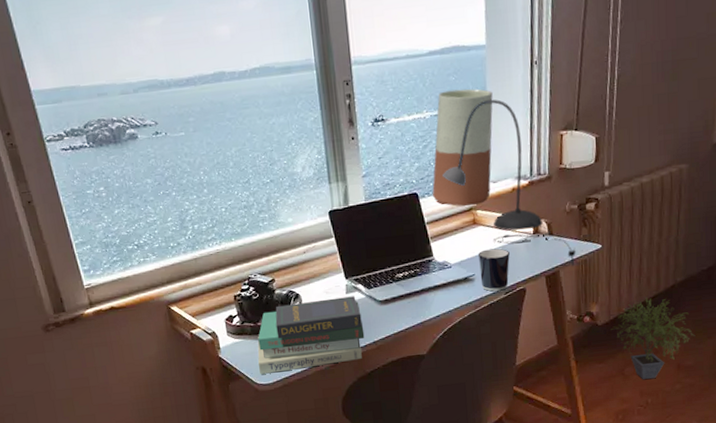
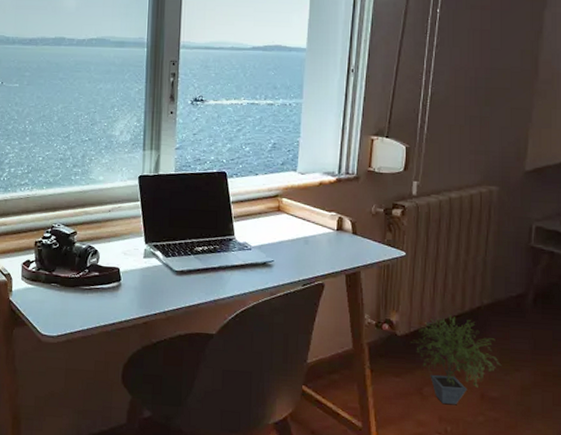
books: present [257,296,365,374] -> none [45,258,156,328]
vase: present [432,88,493,207] -> none [240,83,309,193]
desk lamp: present [443,99,576,267] -> none [253,97,379,270]
mug: present [479,248,510,292] -> none [279,237,311,282]

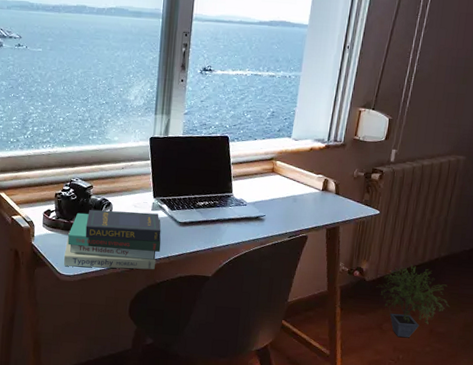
books: none [45,258,156,328] -> present [63,209,161,270]

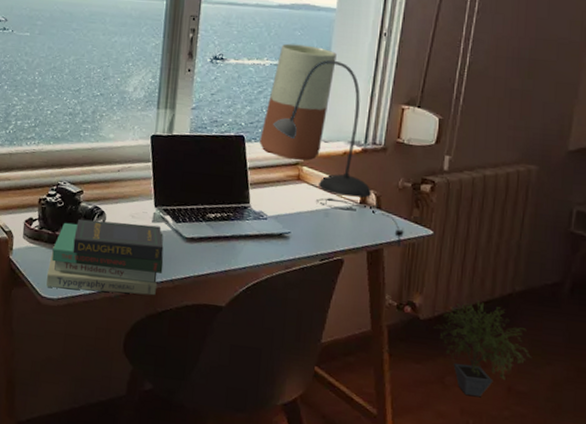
vase: none [240,56,307,157] -> present [259,43,337,161]
desk lamp: none [253,70,357,226] -> present [273,60,404,248]

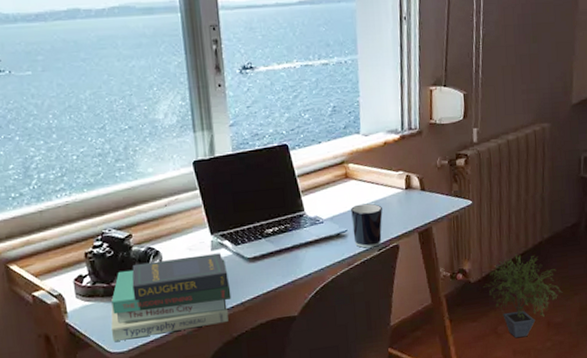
vase: present [259,43,337,161] -> none [303,40,364,160]
desk lamp: present [273,60,404,248] -> none [313,52,448,223]
mug: none [296,208,331,256] -> present [351,203,383,248]

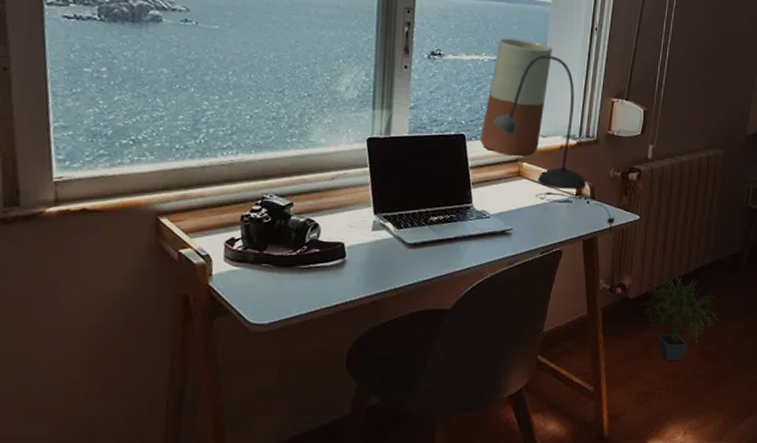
books: present [110,253,232,341] -> none [254,233,386,312]
vase: none [303,40,364,160] -> present [479,38,552,157]
desk lamp: none [313,52,448,223] -> present [493,54,615,235]
mug: present [351,203,383,248] -> none [517,204,550,250]

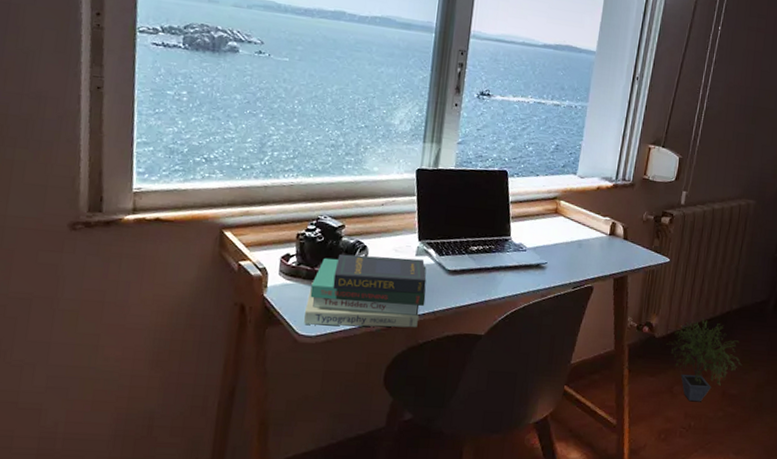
books: none [254,233,386,312] -> present [303,254,427,328]
vase: present [479,38,552,157] -> none [521,82,595,196]
desk lamp: present [493,54,615,235] -> none [535,100,646,275]

